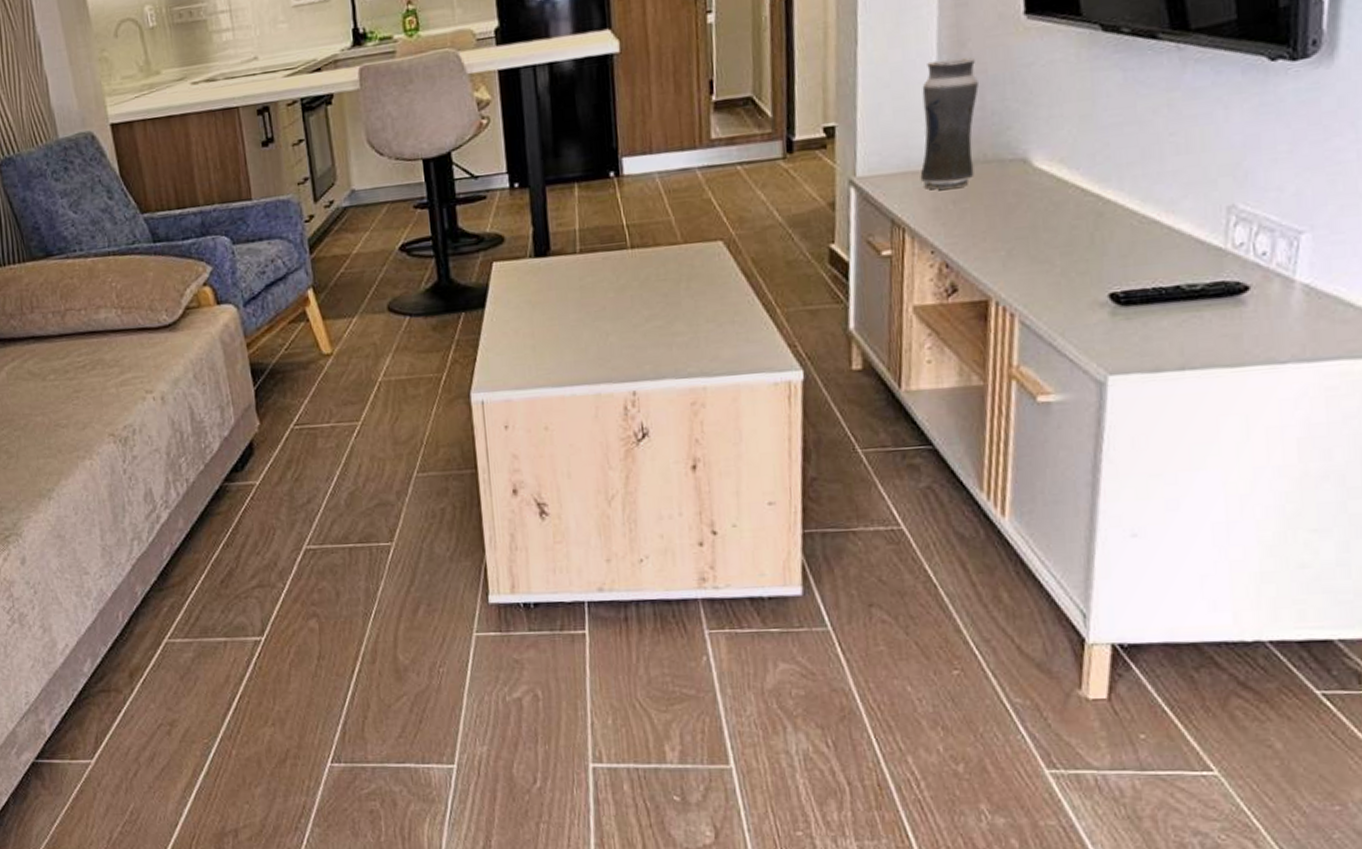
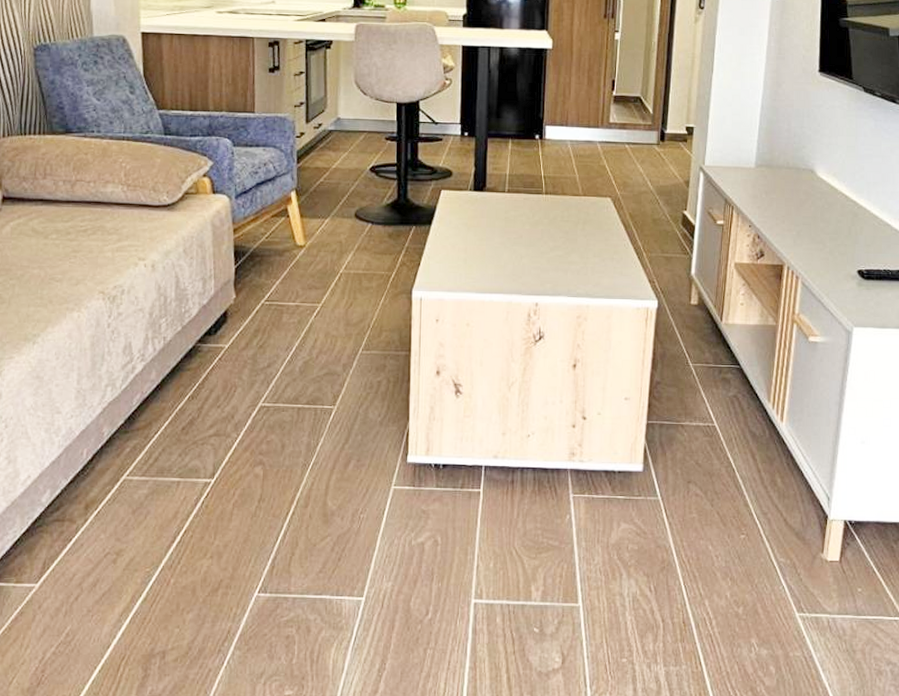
vase: present [920,57,979,190] -> none [746,93,787,184]

